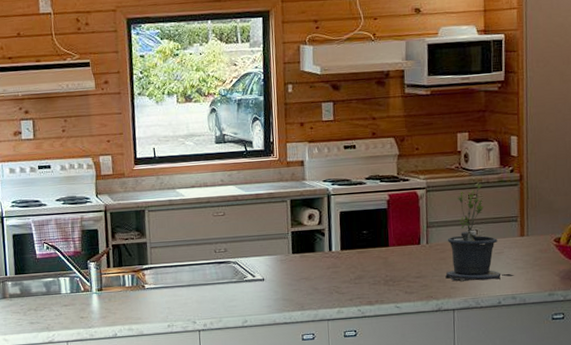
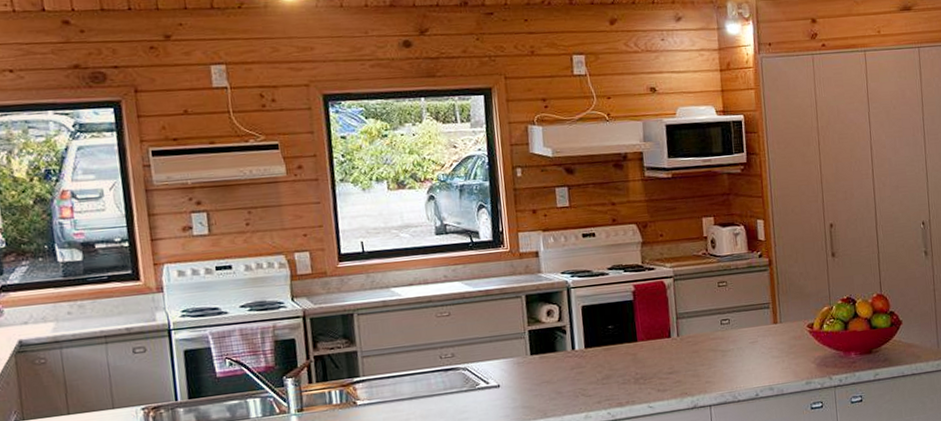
potted plant: present [445,182,514,282] -> none [699,269,770,376]

